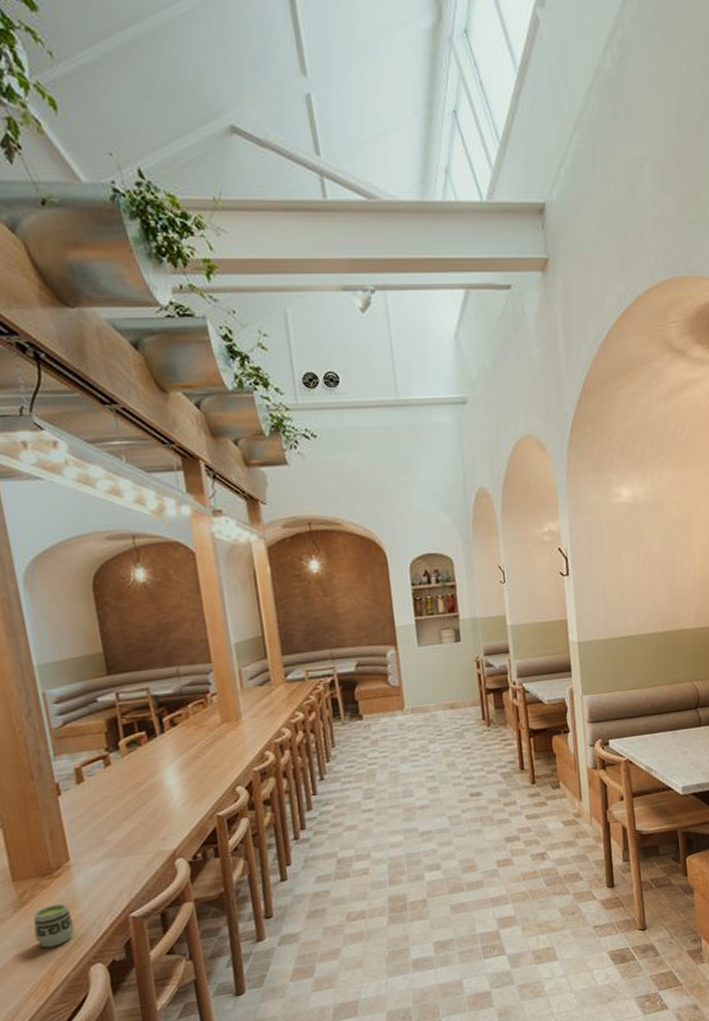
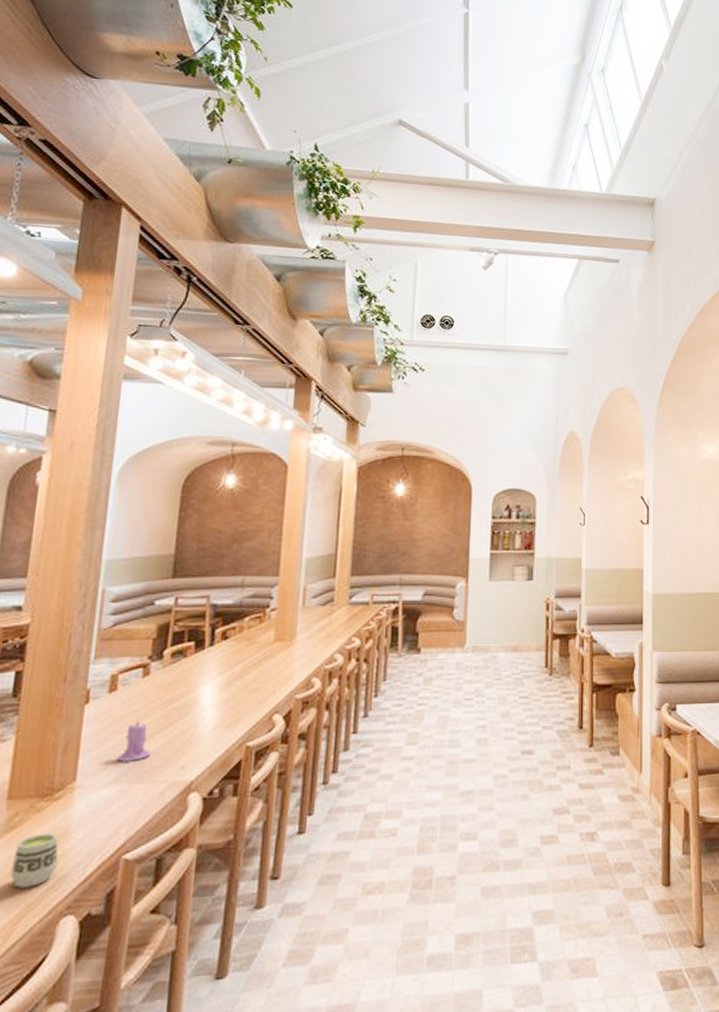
candle: none [102,804,131,841] -> present [118,719,151,762]

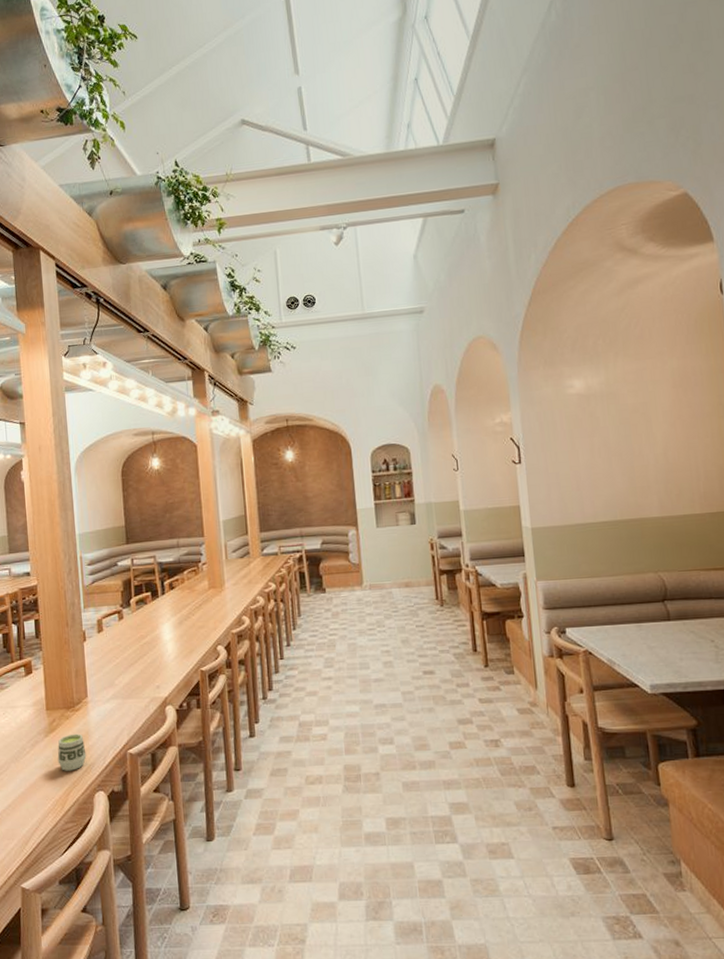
candle: present [118,719,151,762] -> none [113,652,134,683]

